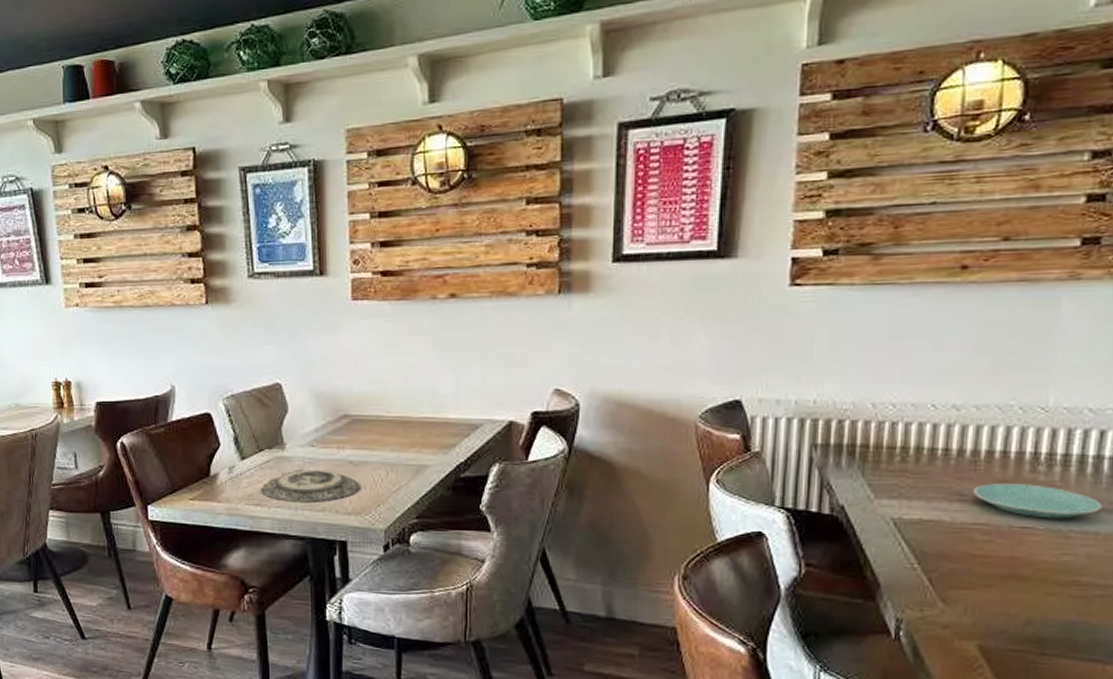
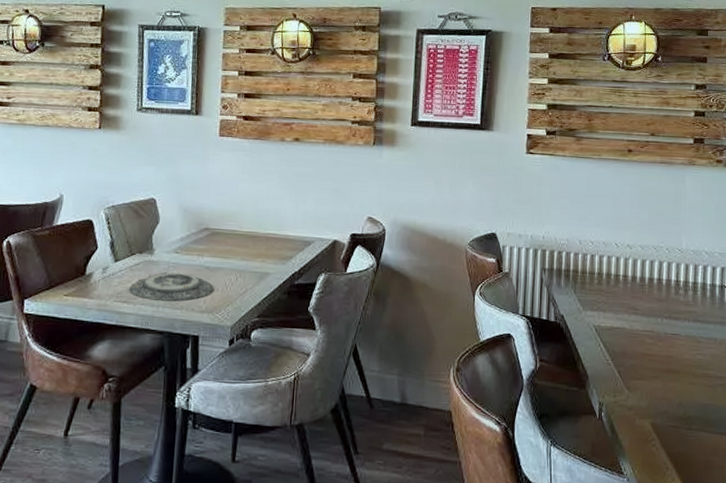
plate: present [972,484,1102,519] -> none [642,302,717,329]

